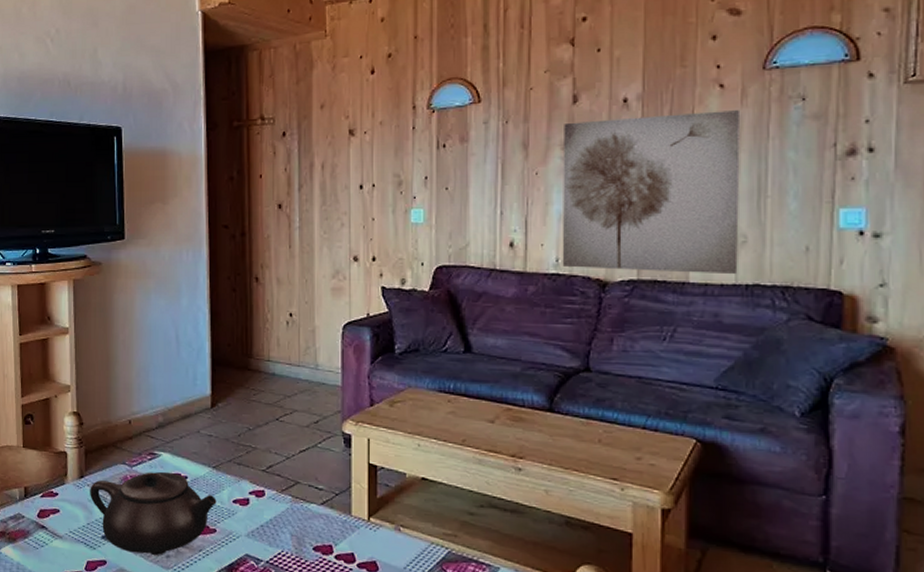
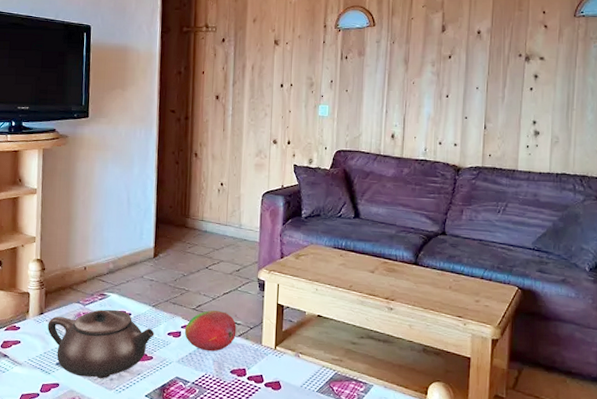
fruit: none [253,471,318,524] -> present [184,310,237,352]
wall art: present [562,110,741,275] -> none [429,44,558,166]

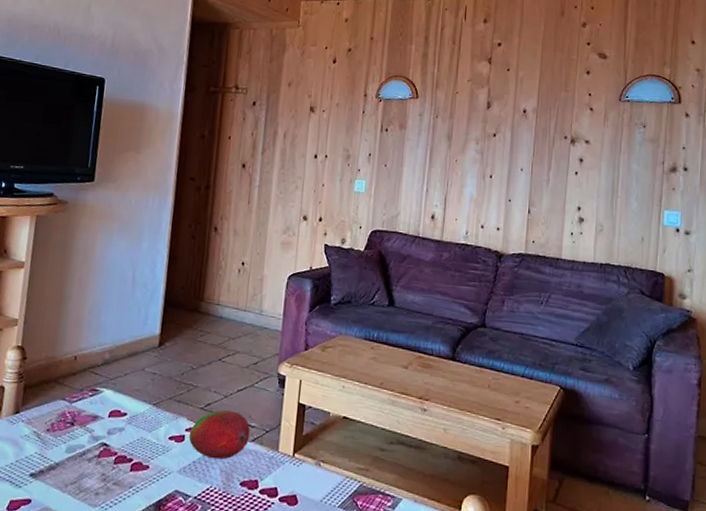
teapot: present [48,309,154,379] -> none [23,408,153,493]

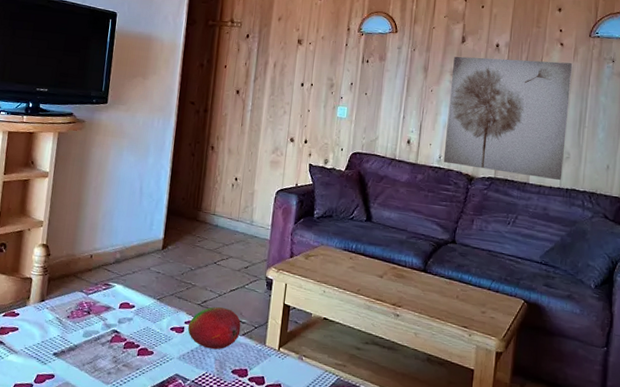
wall art: none [470,123,603,255] -> present [443,56,573,181]

